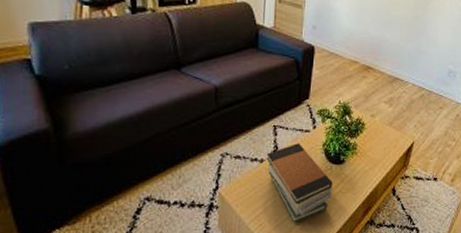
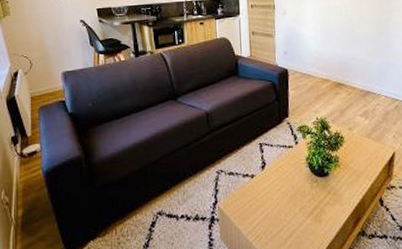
book stack: present [266,143,333,223] -> none [256,158,321,234]

